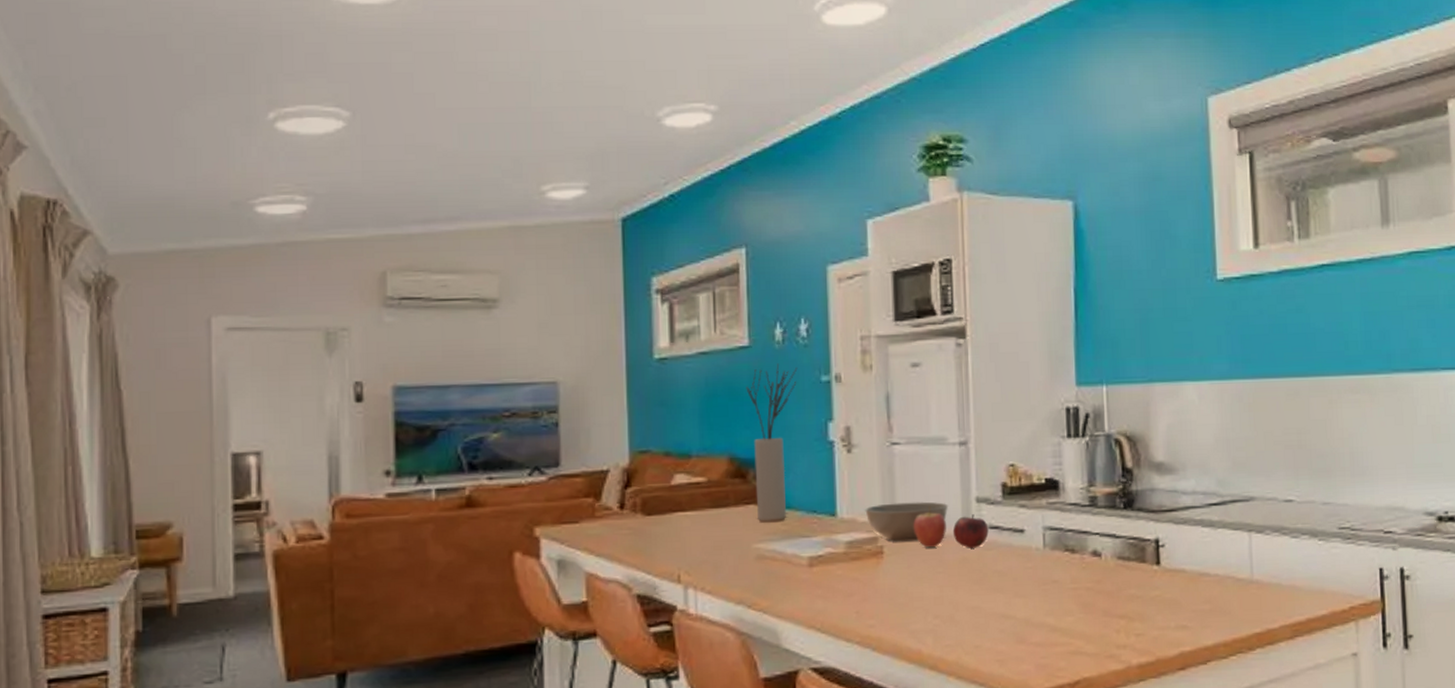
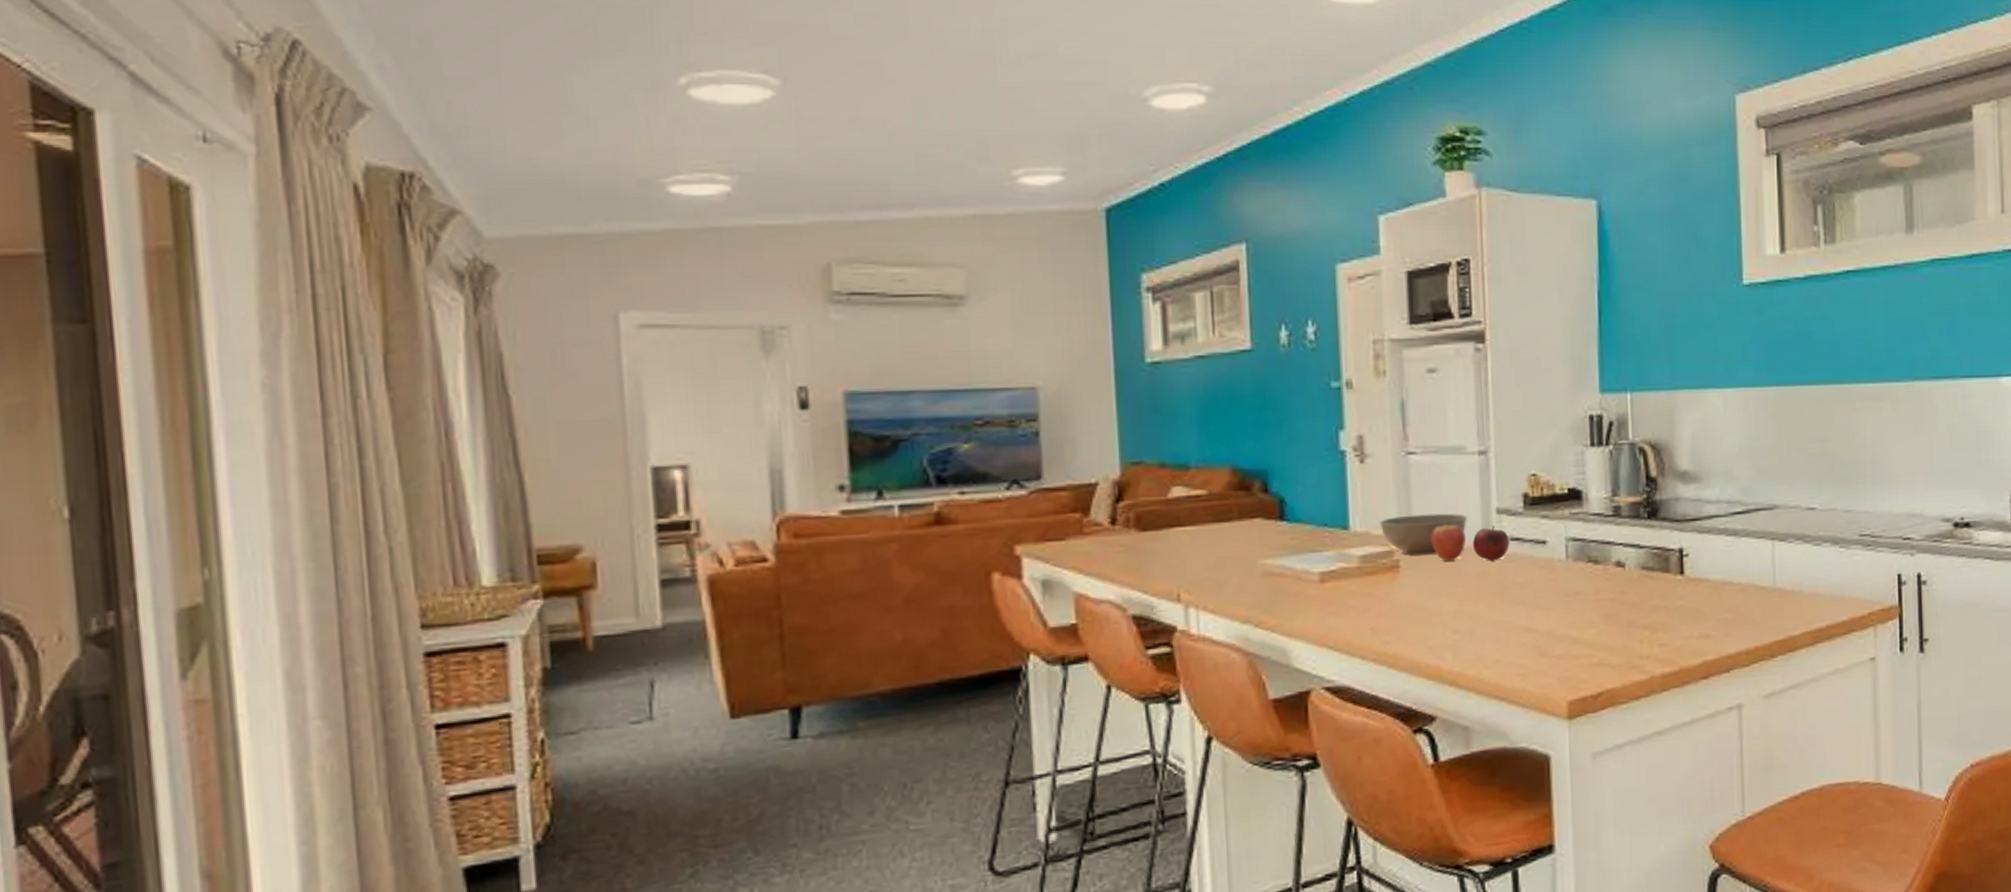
vase: present [746,363,798,524] -> none [1249,368,1305,539]

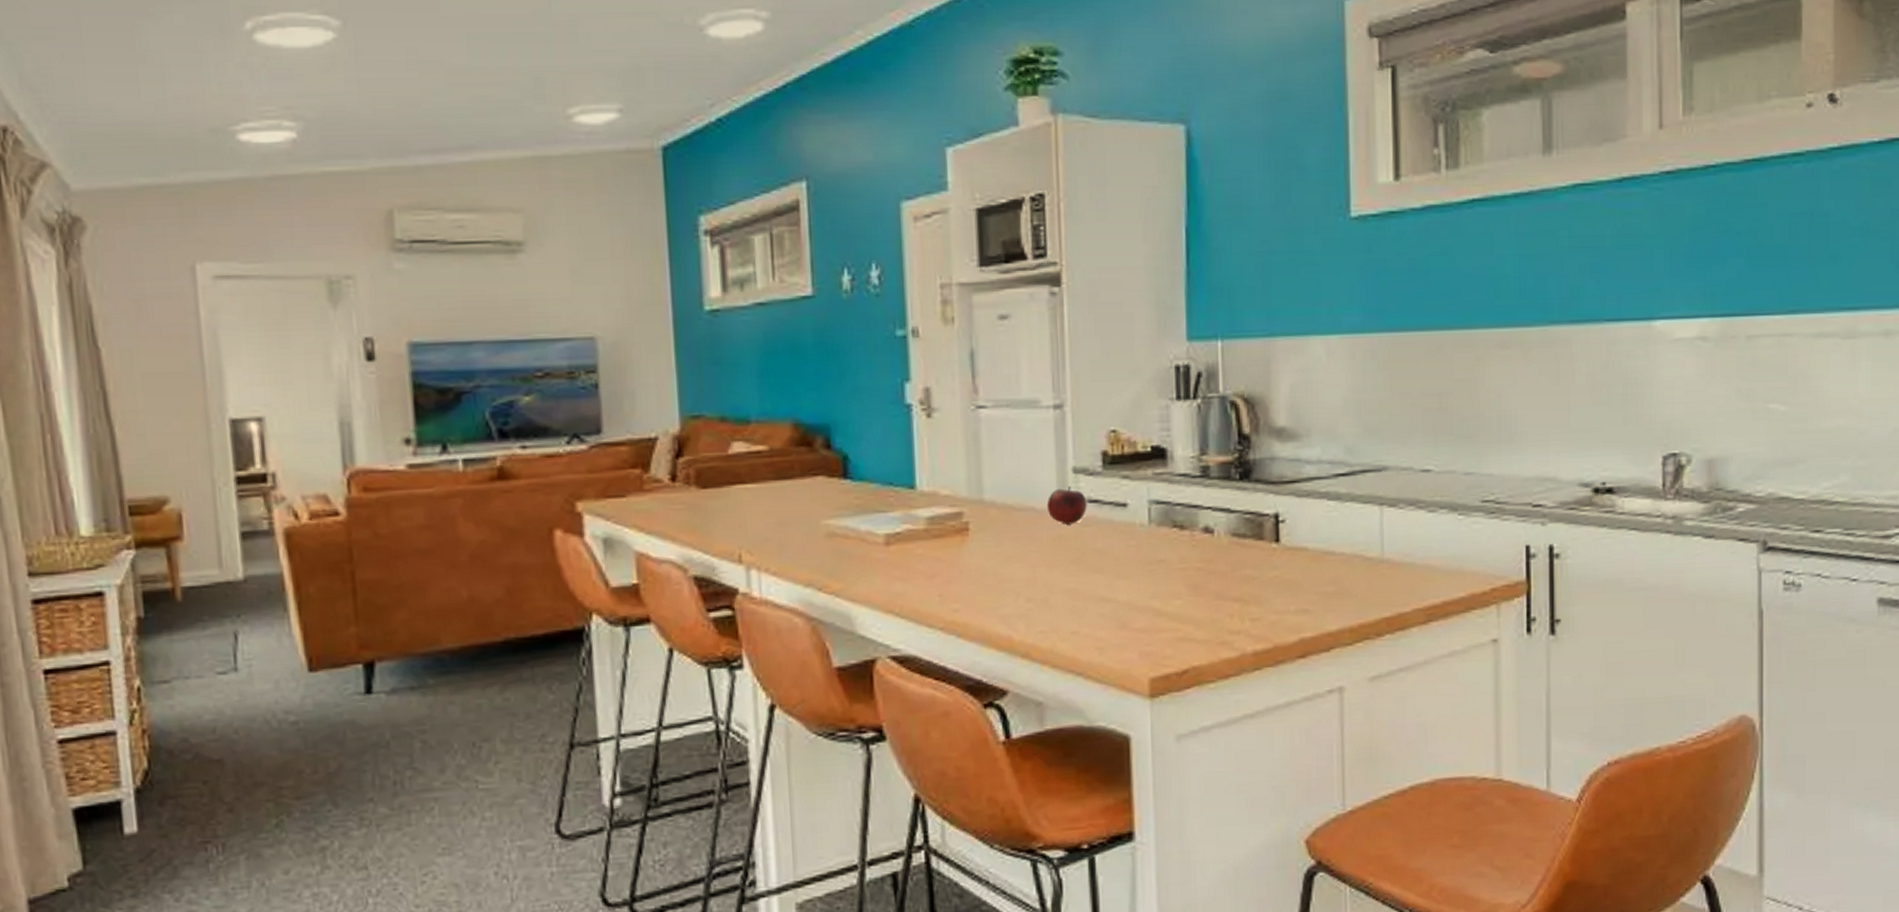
bowl: present [1379,513,1468,555] -> none [947,472,1042,517]
fruit: present [1431,517,1466,561] -> none [1002,476,1039,524]

